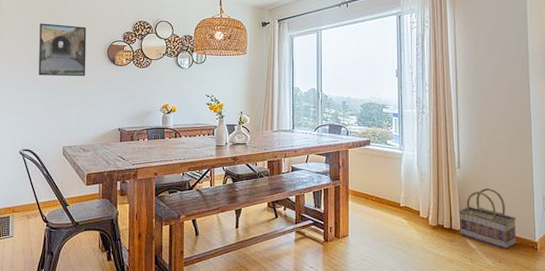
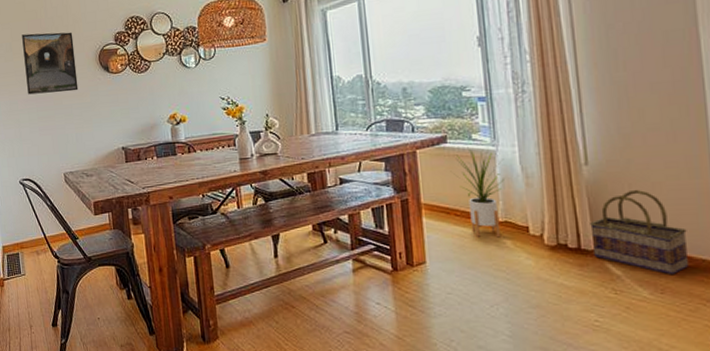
house plant: none [373,150,407,219] -> present [453,148,504,238]

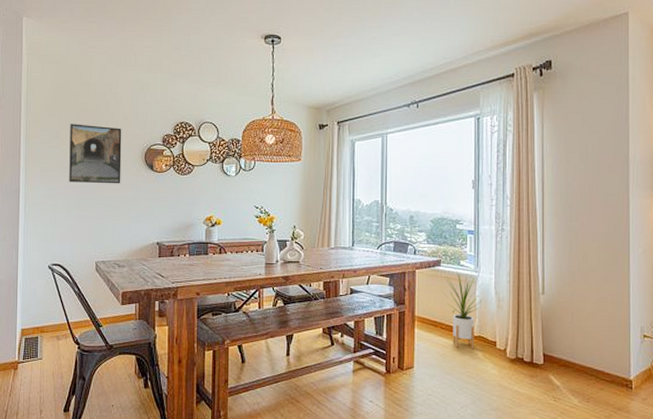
basket: present [590,189,688,276] -> none [541,317,608,388]

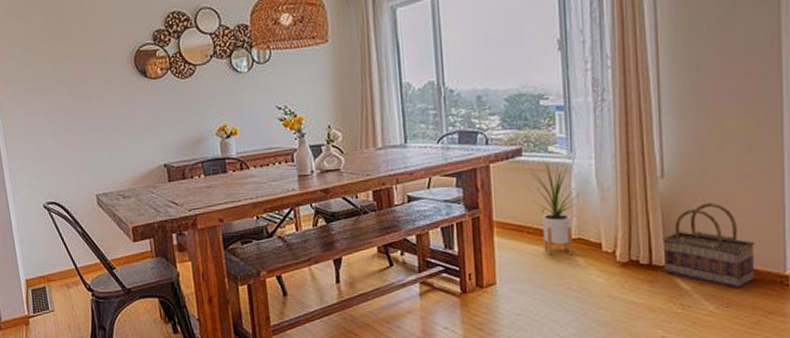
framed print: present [69,124,122,184] -> none [40,29,111,104]
basket: none [541,317,608,388] -> present [662,202,755,289]

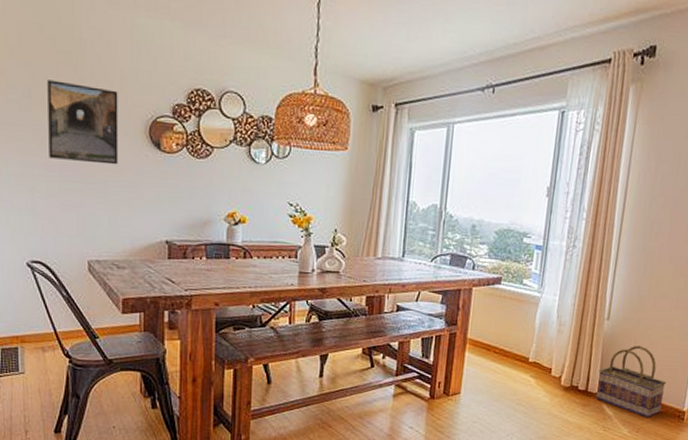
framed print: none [40,29,111,104] -> present [47,80,118,165]
house plant: present [528,161,580,256] -> none [500,292,545,376]

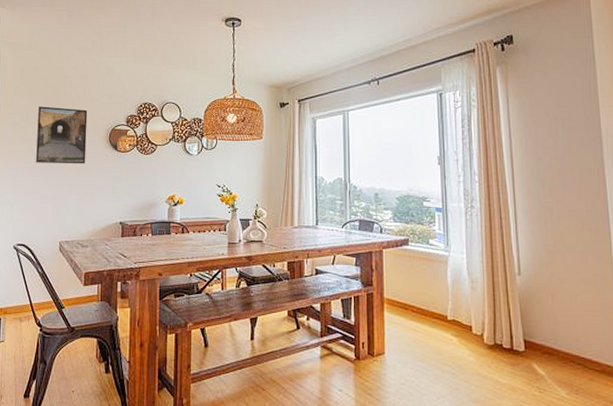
basket: present [596,345,667,418] -> none [521,299,596,378]

